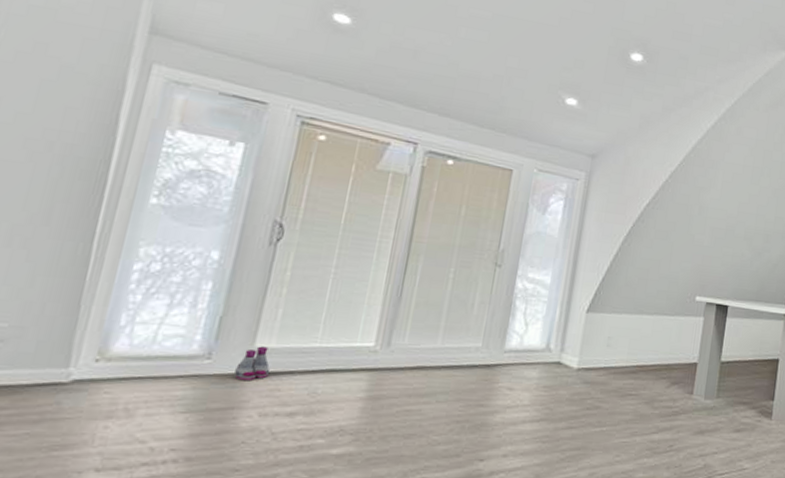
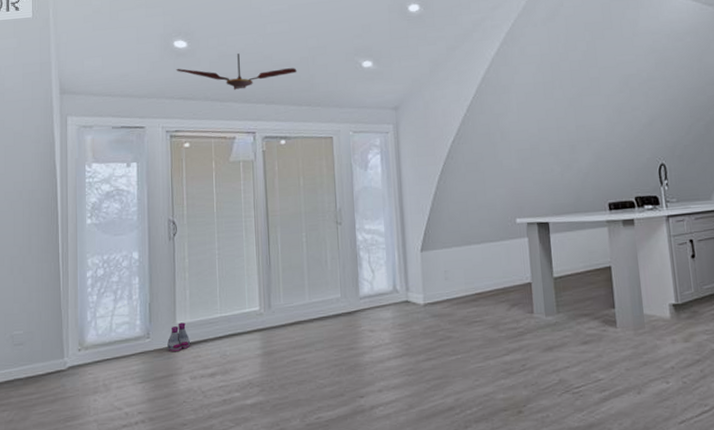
ceiling fan: none [328,46,487,92] -> present [176,54,297,90]

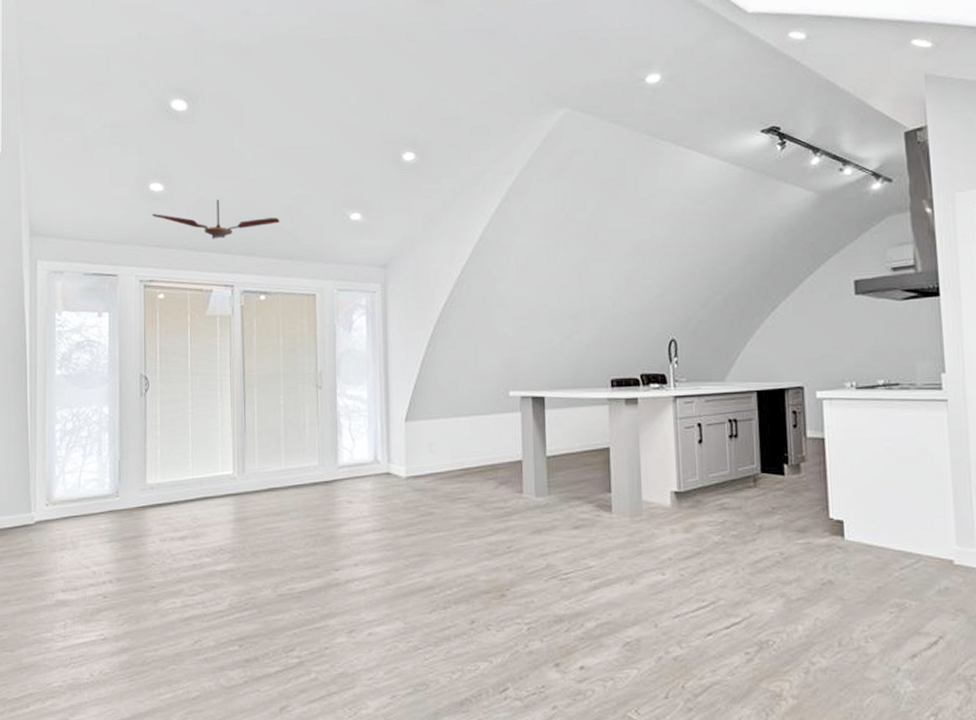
boots: present [167,322,191,352] -> none [137,482,161,513]

